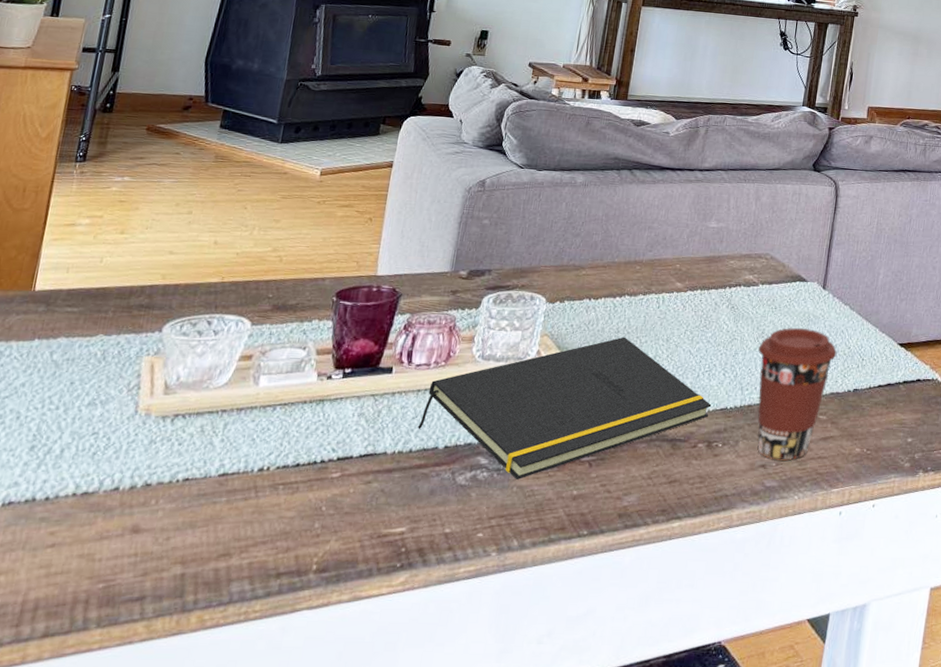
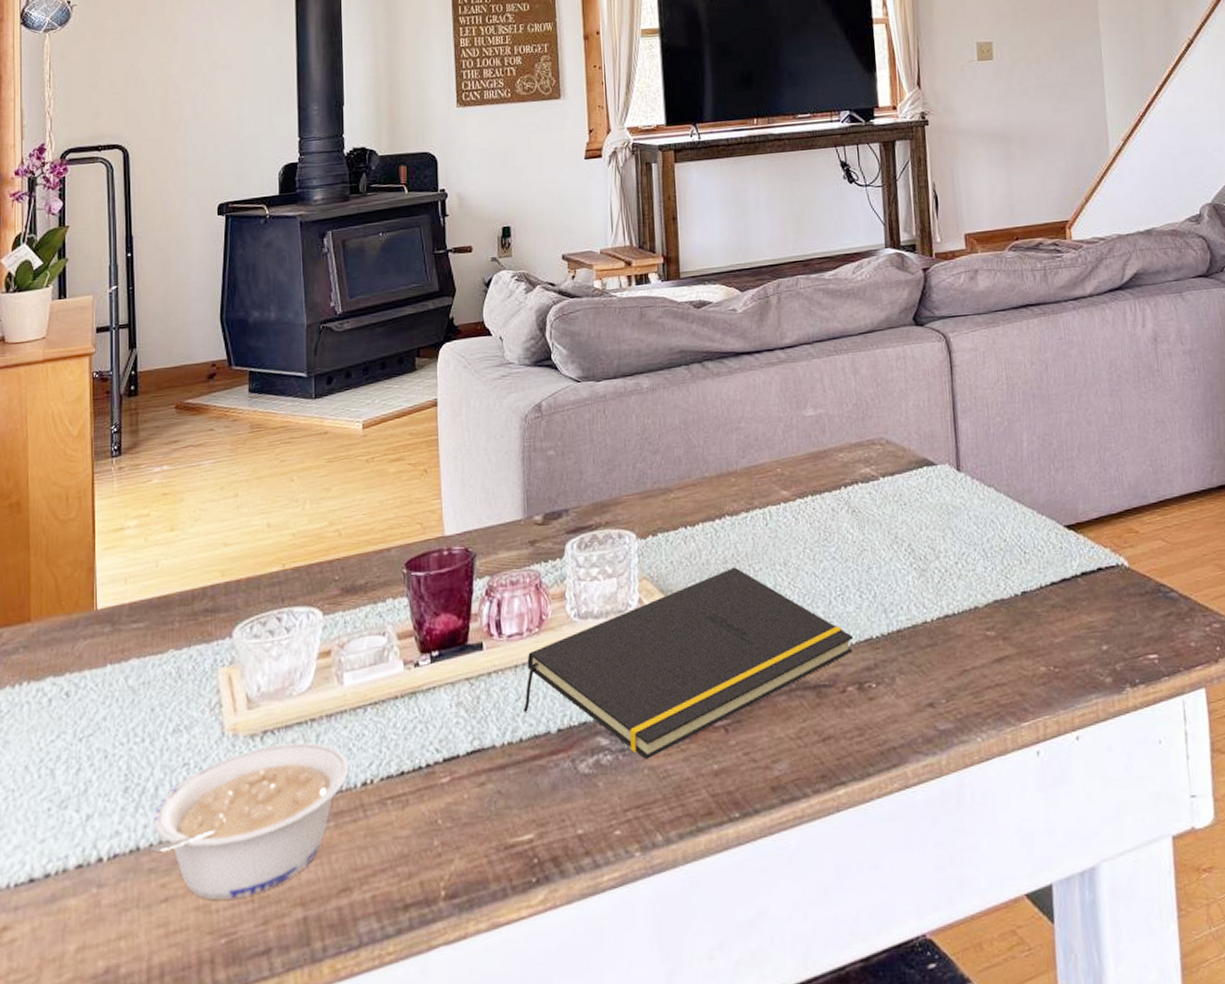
legume: none [42,426,250,552] -> present [146,742,350,901]
coffee cup: present [757,328,837,461] -> none [895,524,992,695]

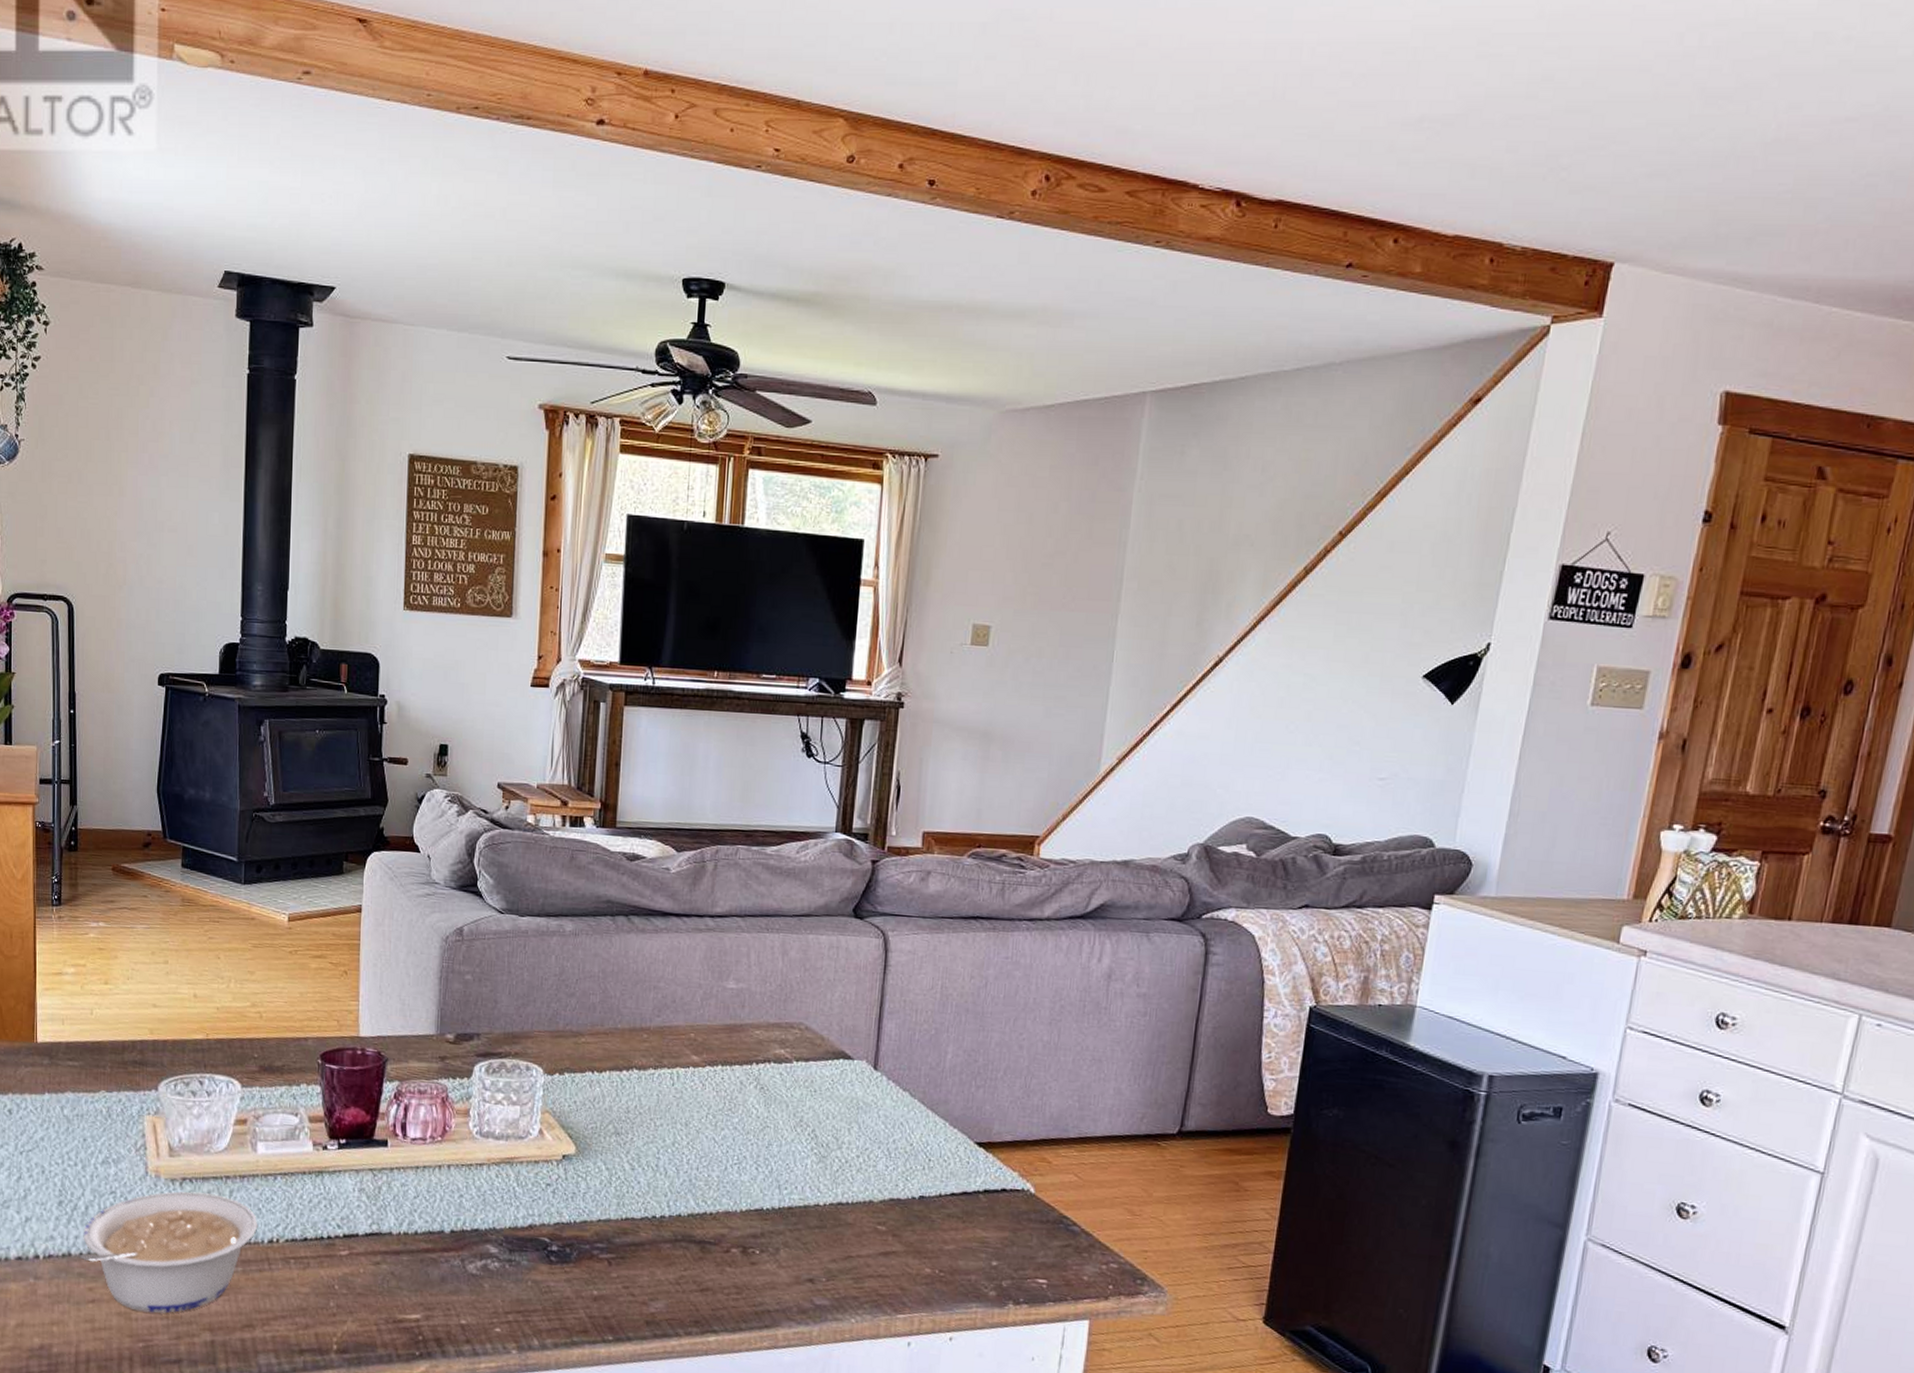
notepad: present [523,567,854,759] -> none [421,1118,744,1273]

